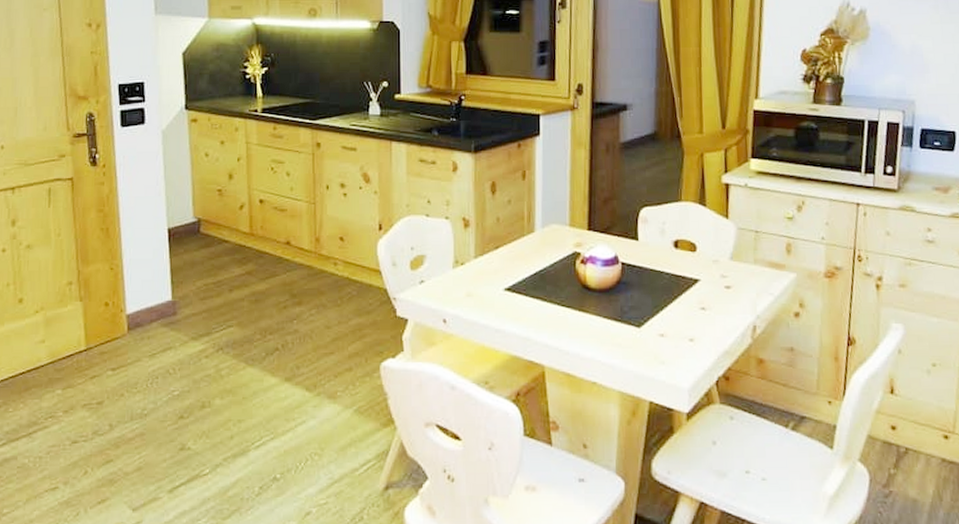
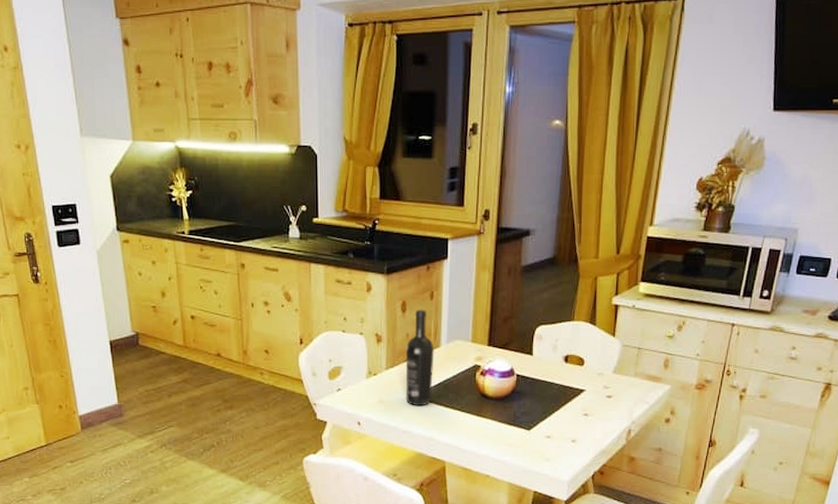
wine bottle: none [496,190,528,300] -> present [405,309,434,406]

